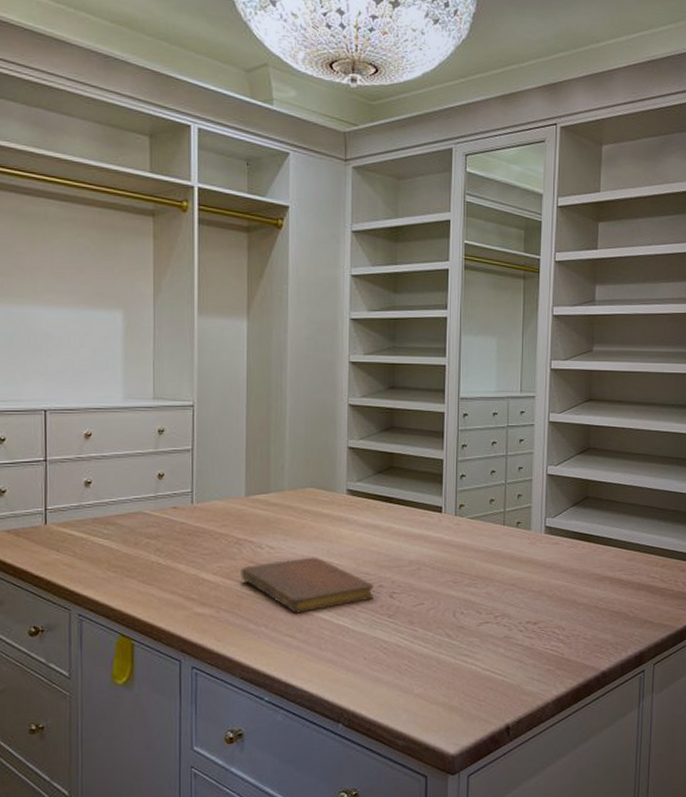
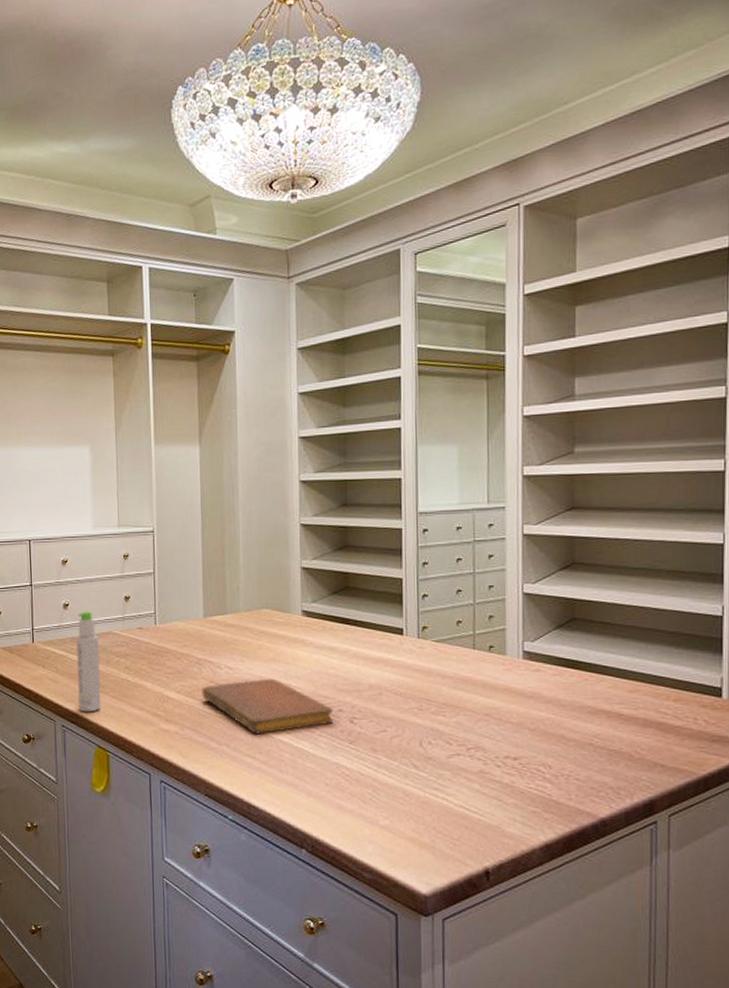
bottle: none [98,488,127,599] -> present [76,610,101,712]

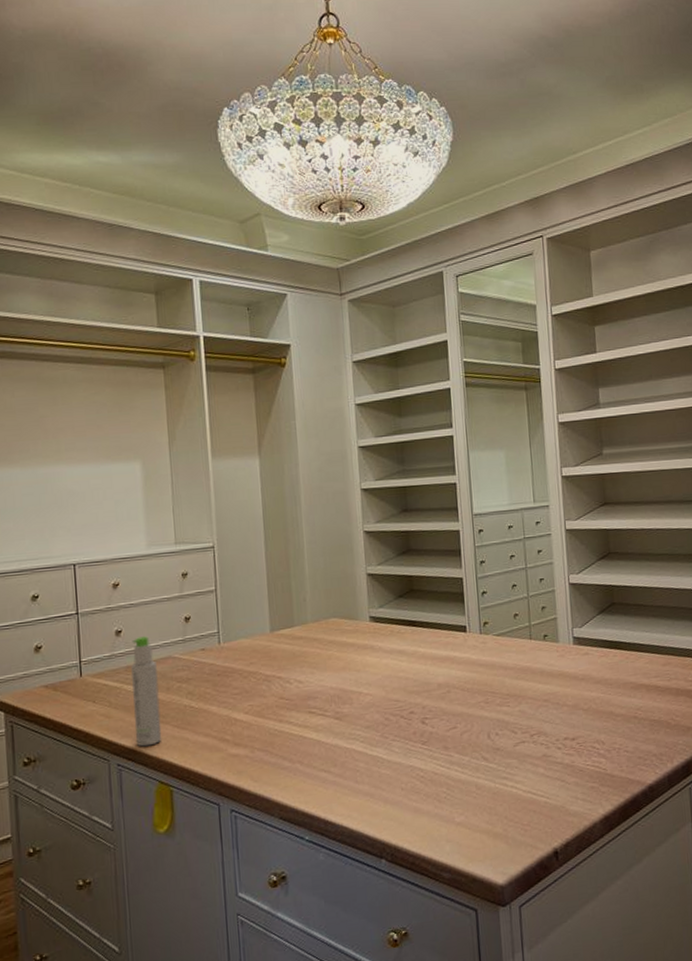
notebook: present [202,678,334,734] -> none [271,688,406,747]

